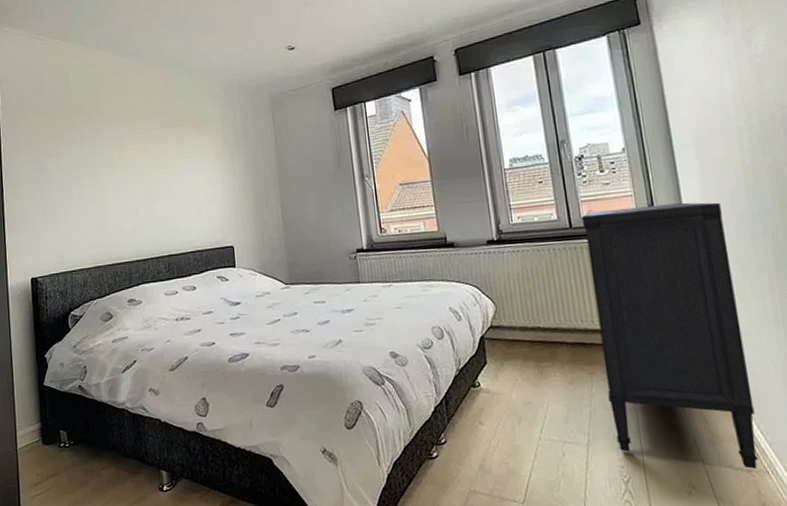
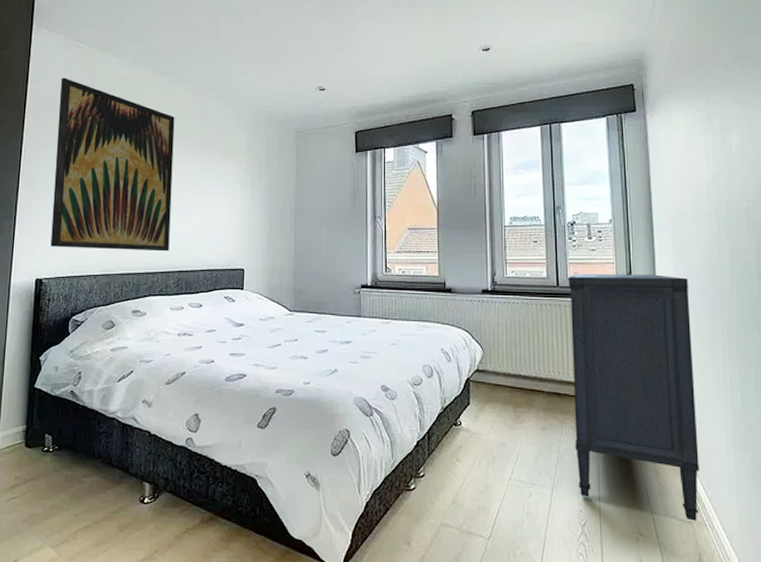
wall art: none [29,73,156,245] -> present [50,78,175,252]

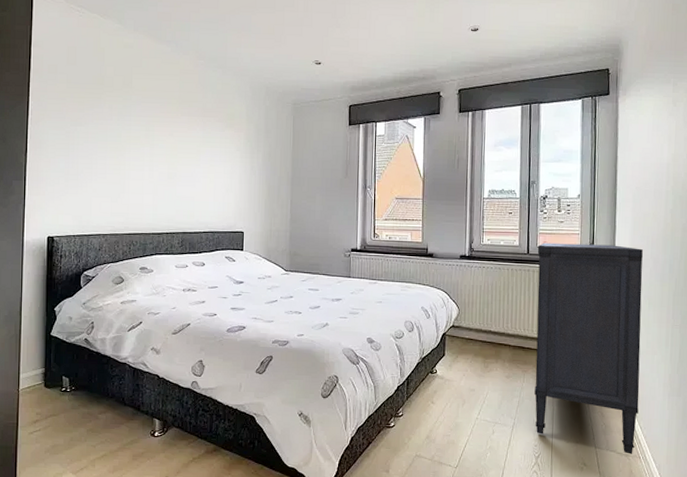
wall art: present [50,78,175,252] -> none [60,42,177,214]

